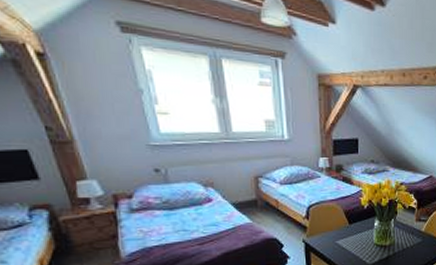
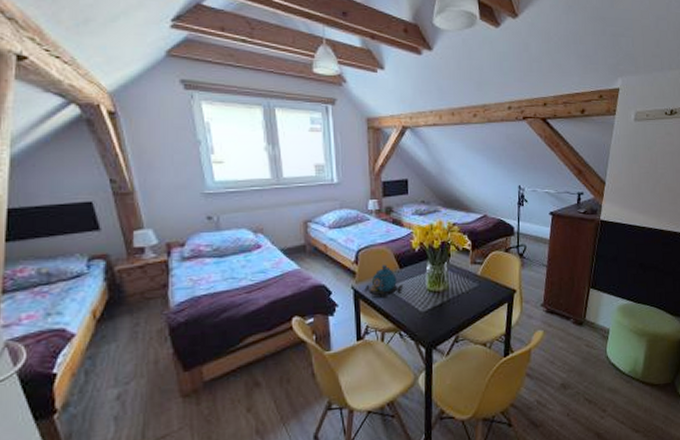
teapot: none [315,220,351,251] -> present [364,265,402,298]

